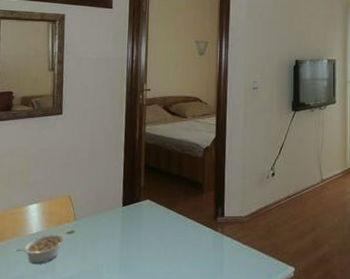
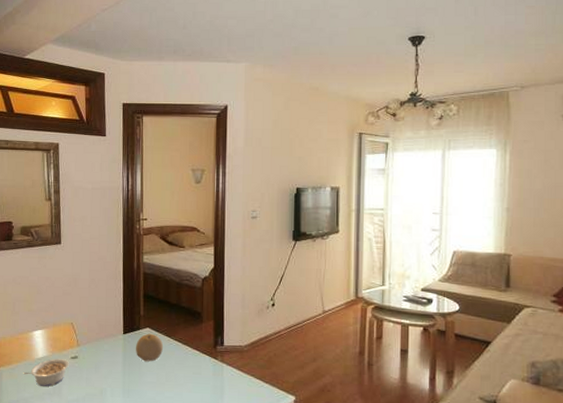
fruit: none [135,205,164,235] -> present [136,333,164,362]

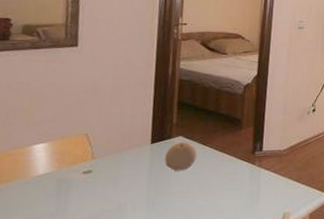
legume: present [23,359,69,387] -> none [15,175,80,208]

